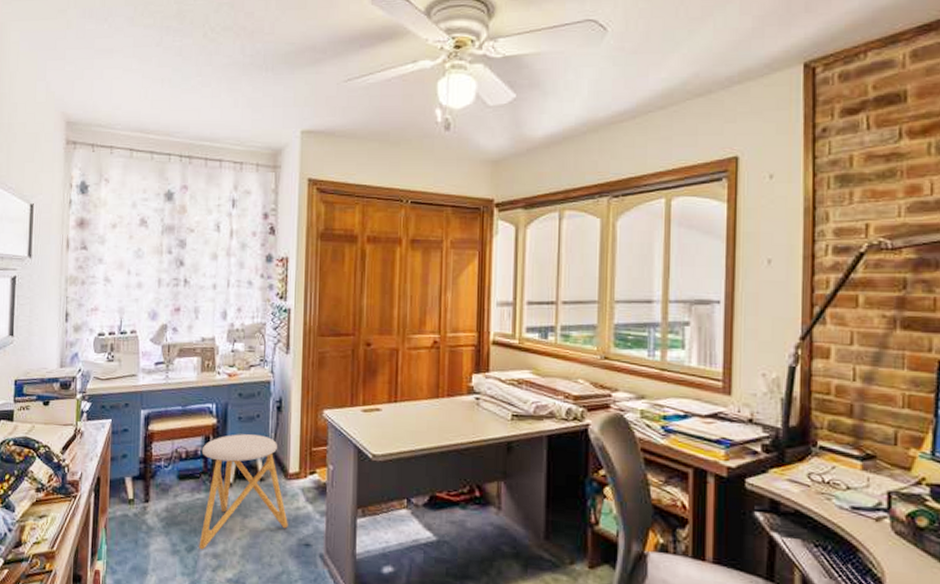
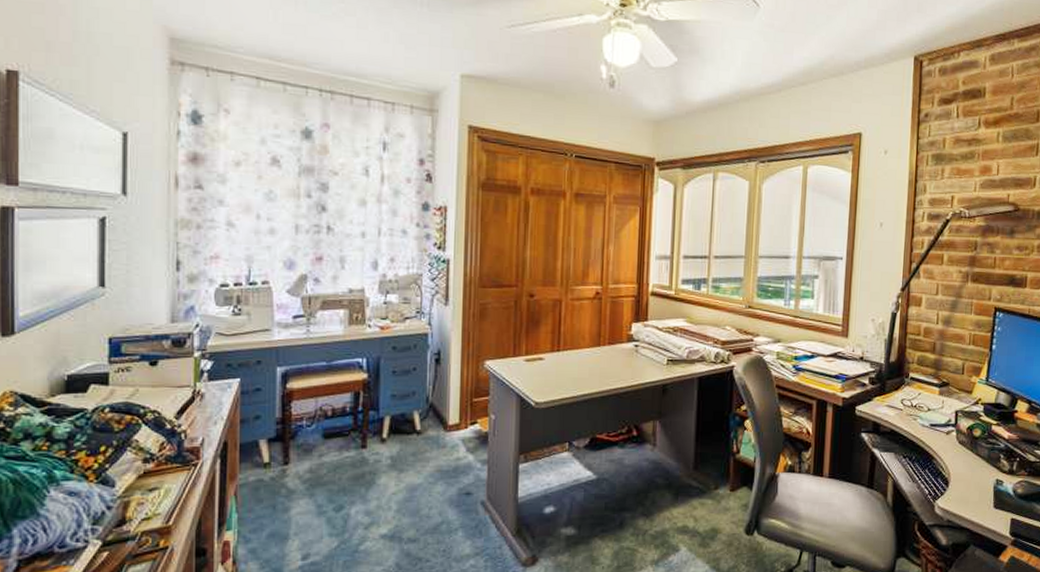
stool: present [199,434,288,550] -> none [349,388,448,509]

